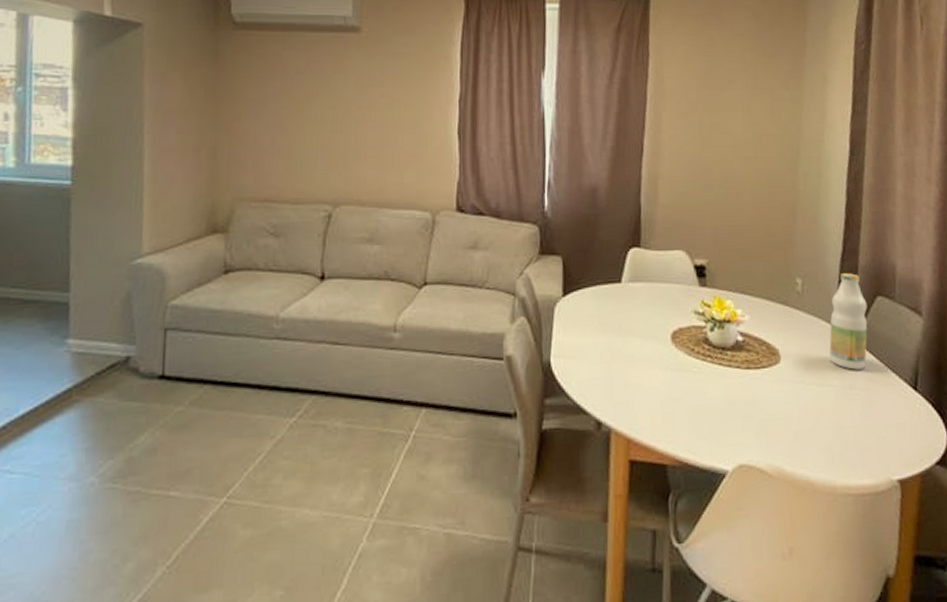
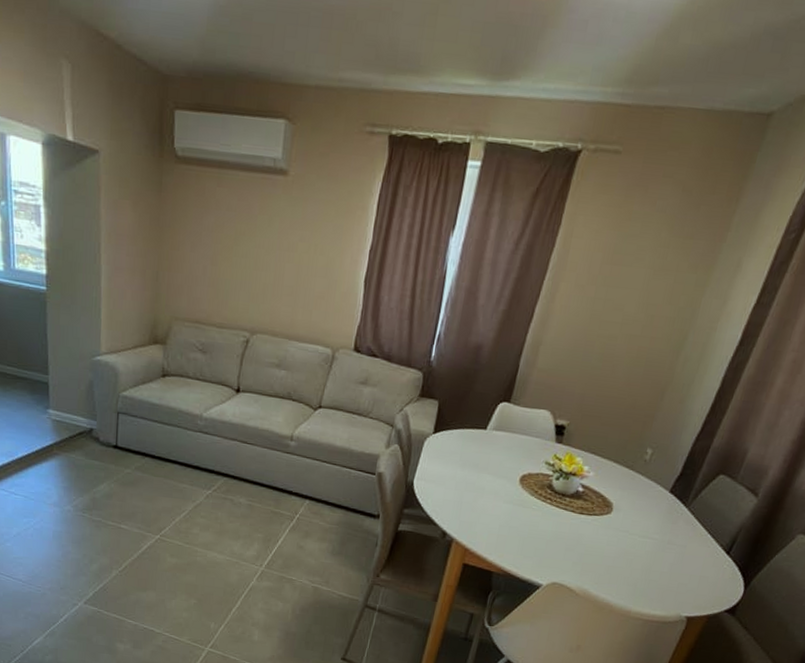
bottle: present [829,273,868,370] -> none [657,450,709,531]

